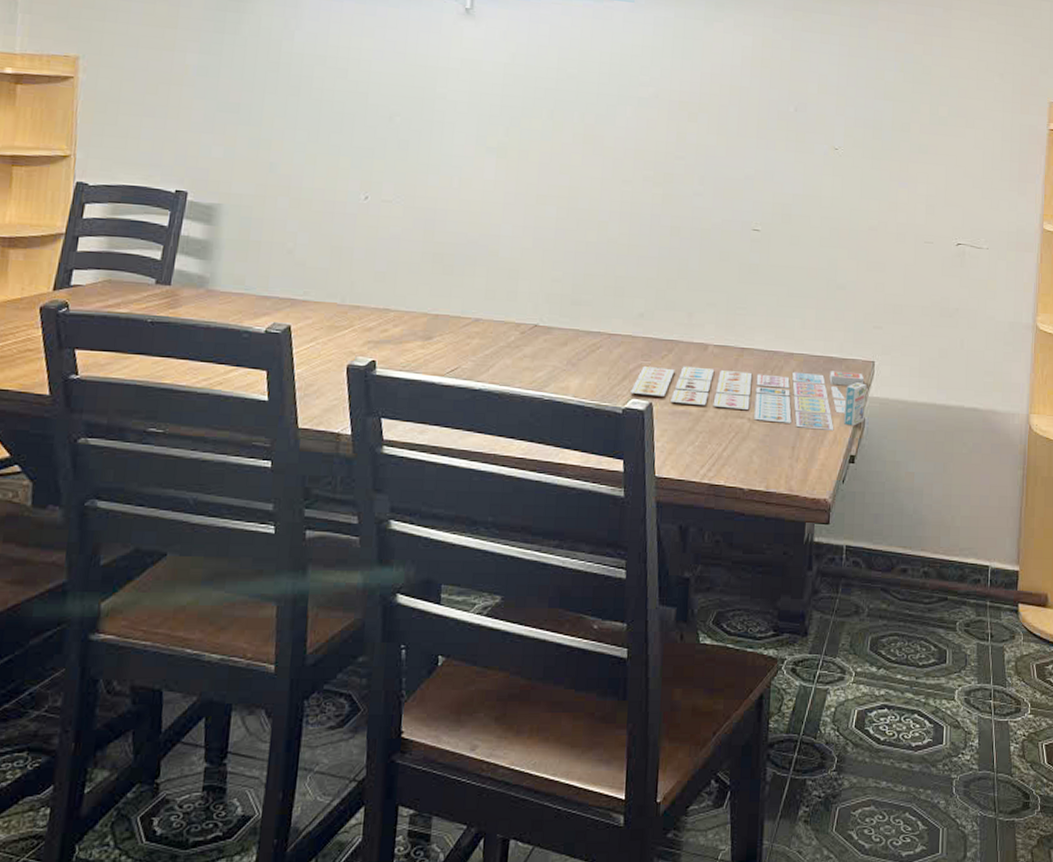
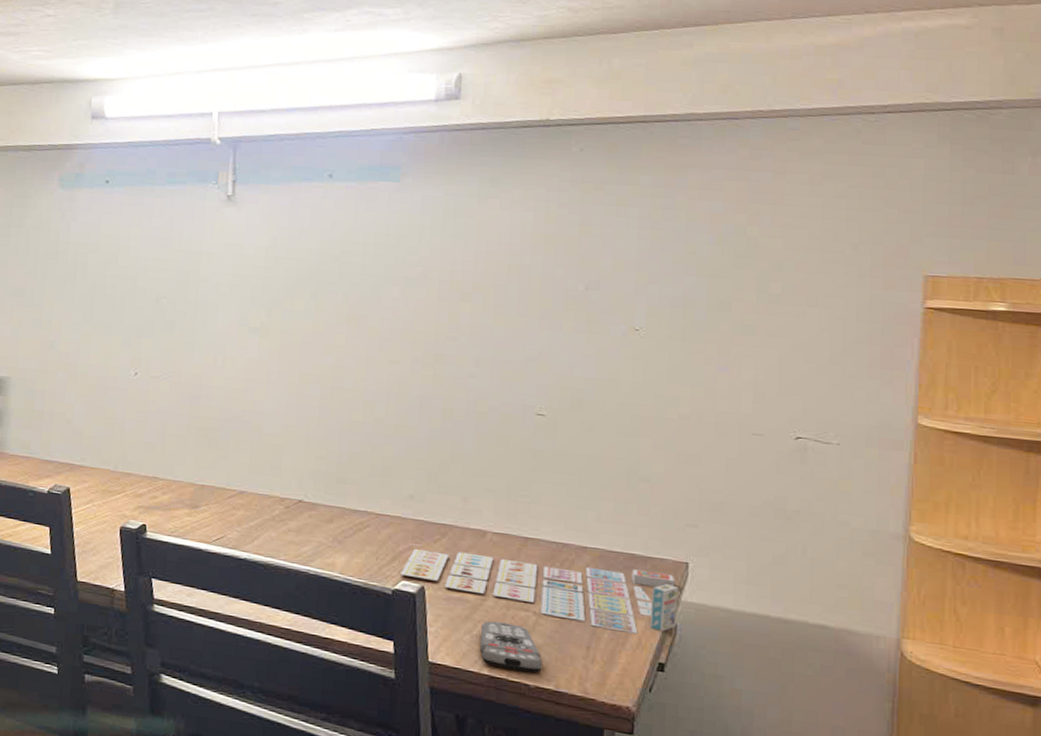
remote control: none [700,431,755,476] -> present [479,621,542,673]

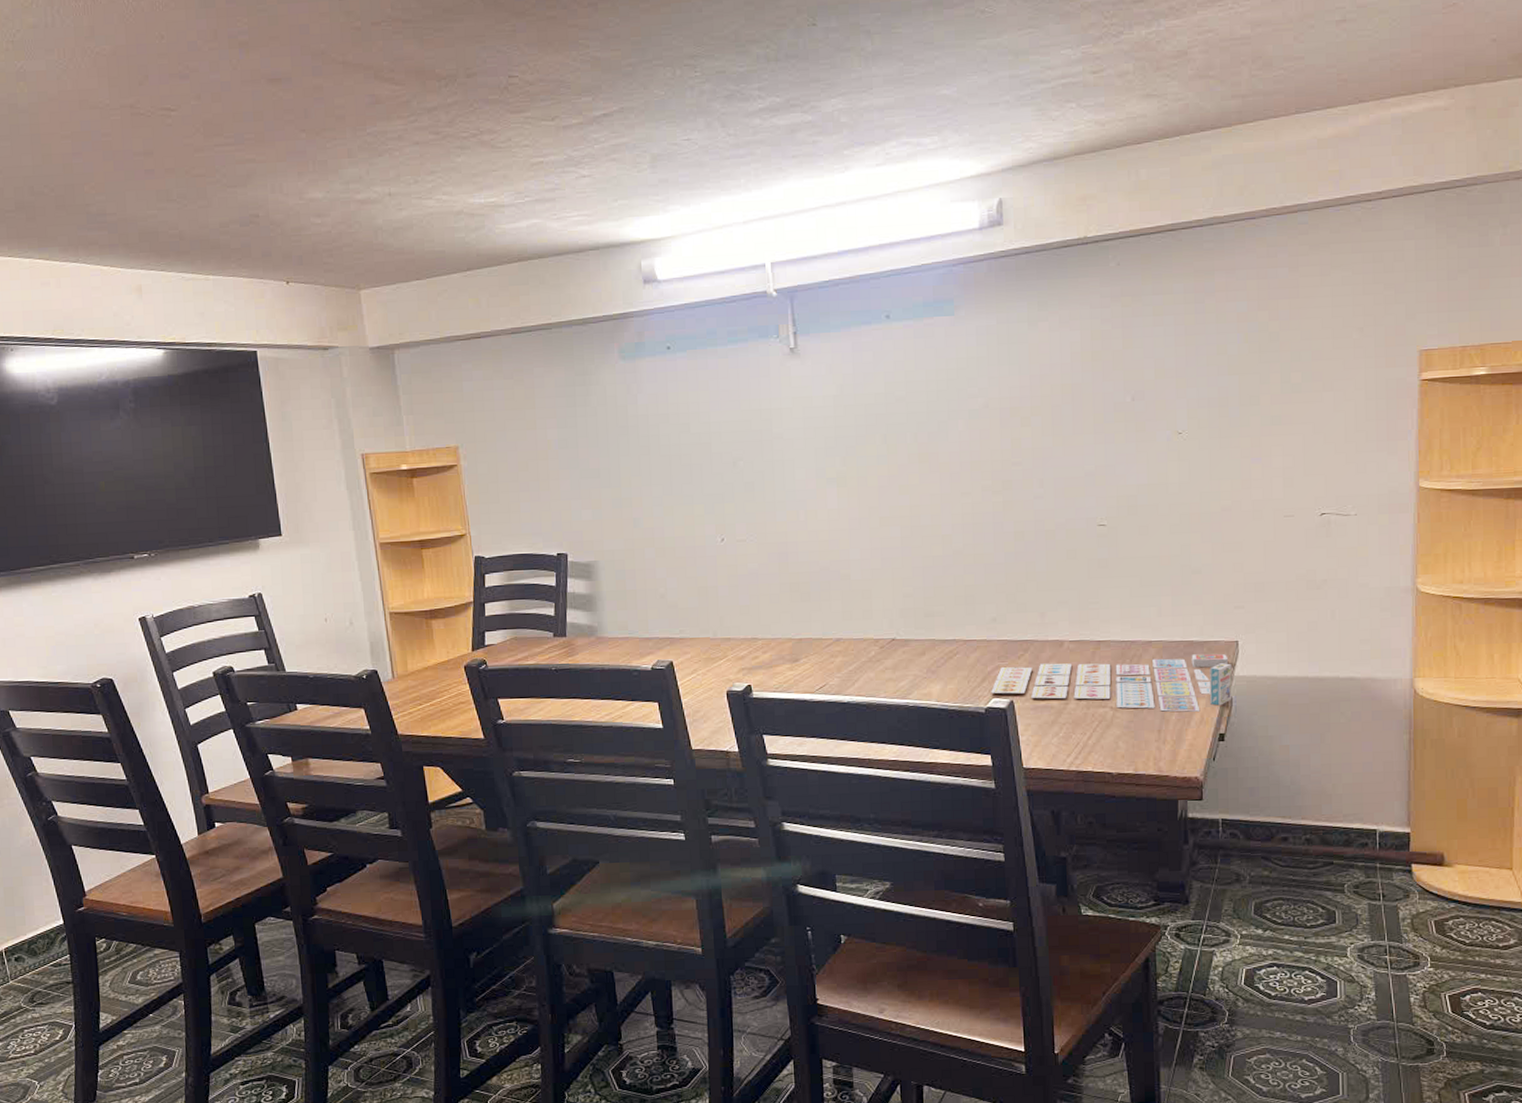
remote control: present [479,621,542,673] -> none [1066,721,1122,762]

